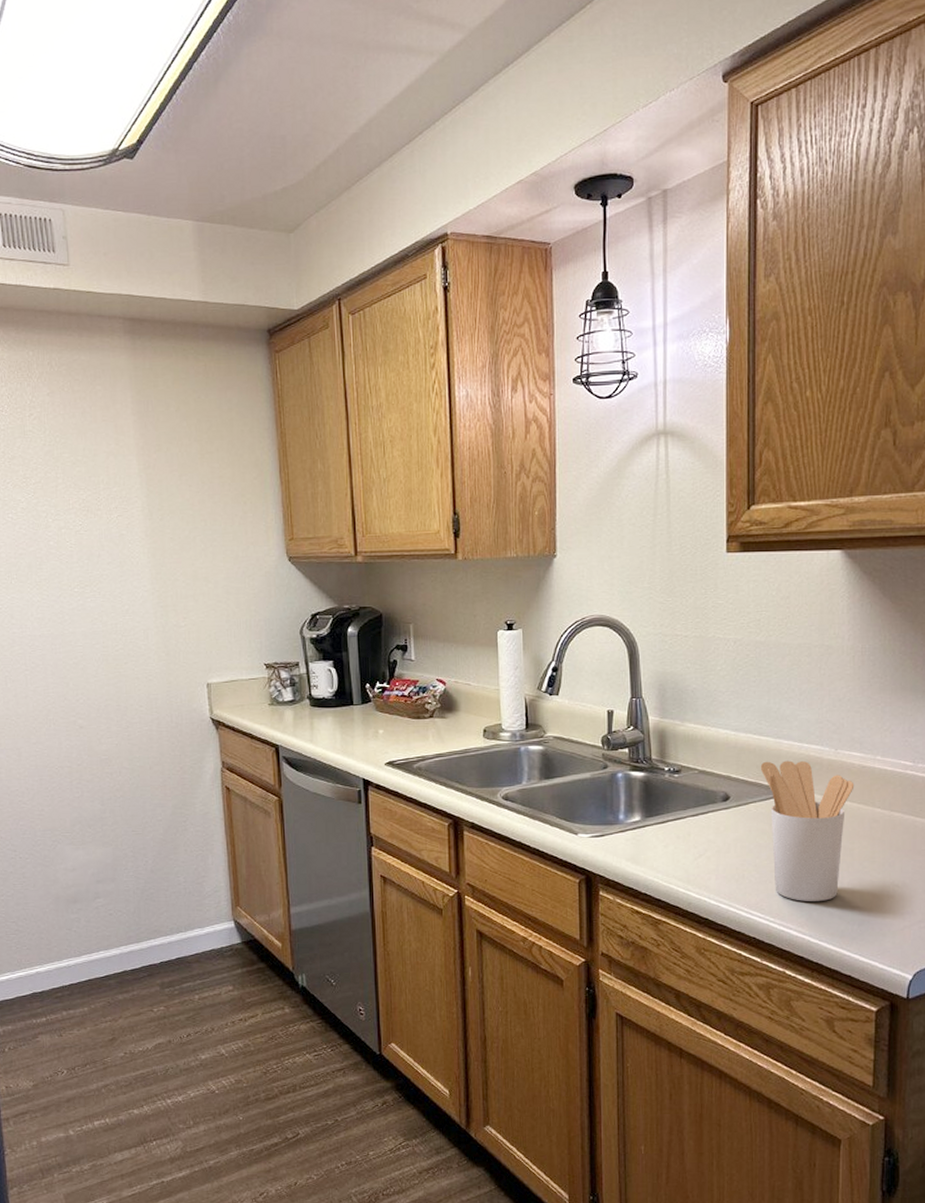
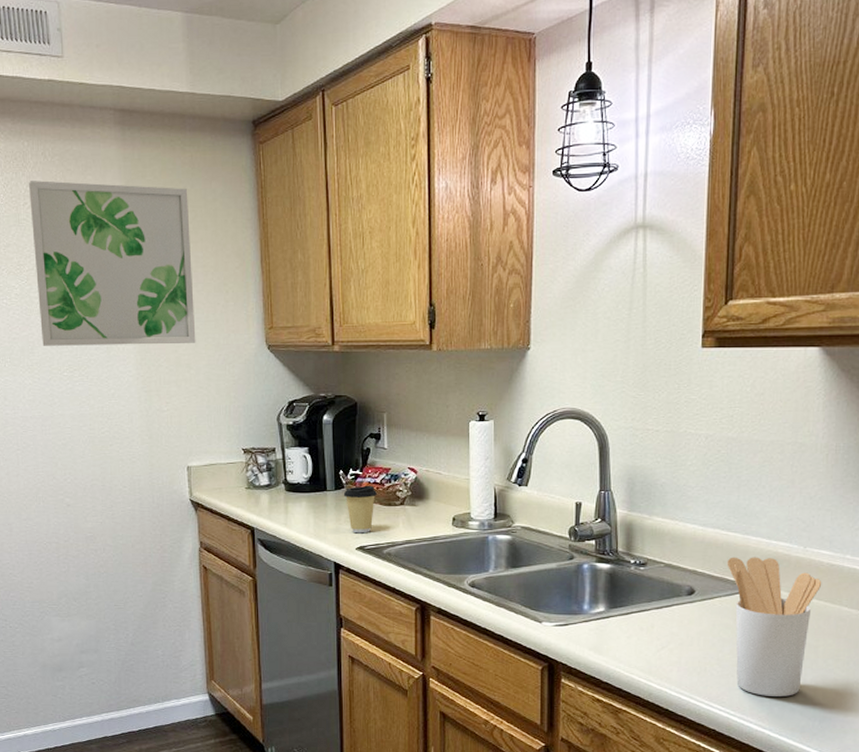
wall art: none [35,391,214,561] -> present [29,180,196,346]
coffee cup: none [370,698,405,748] -> present [343,485,377,534]

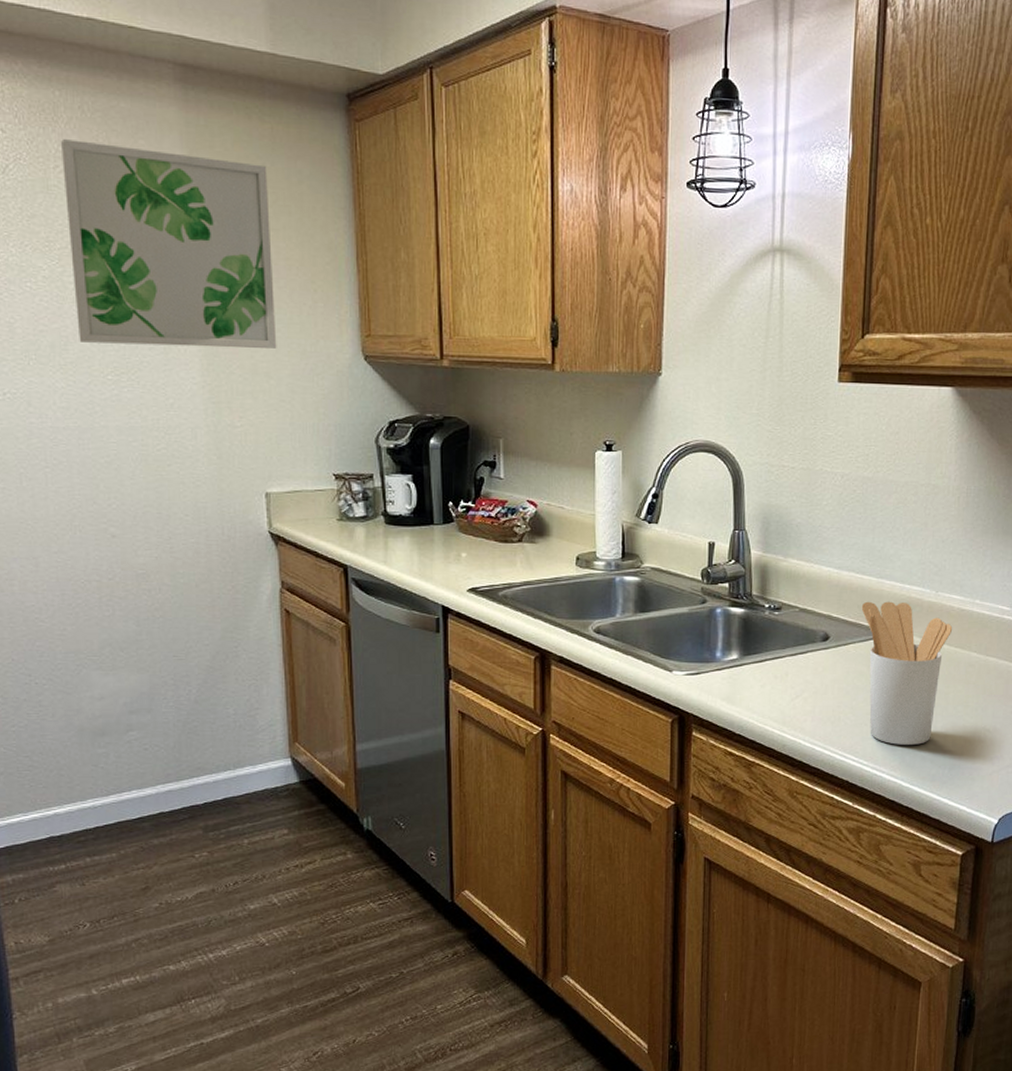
coffee cup: present [343,485,377,534] -> none [453,519,491,573]

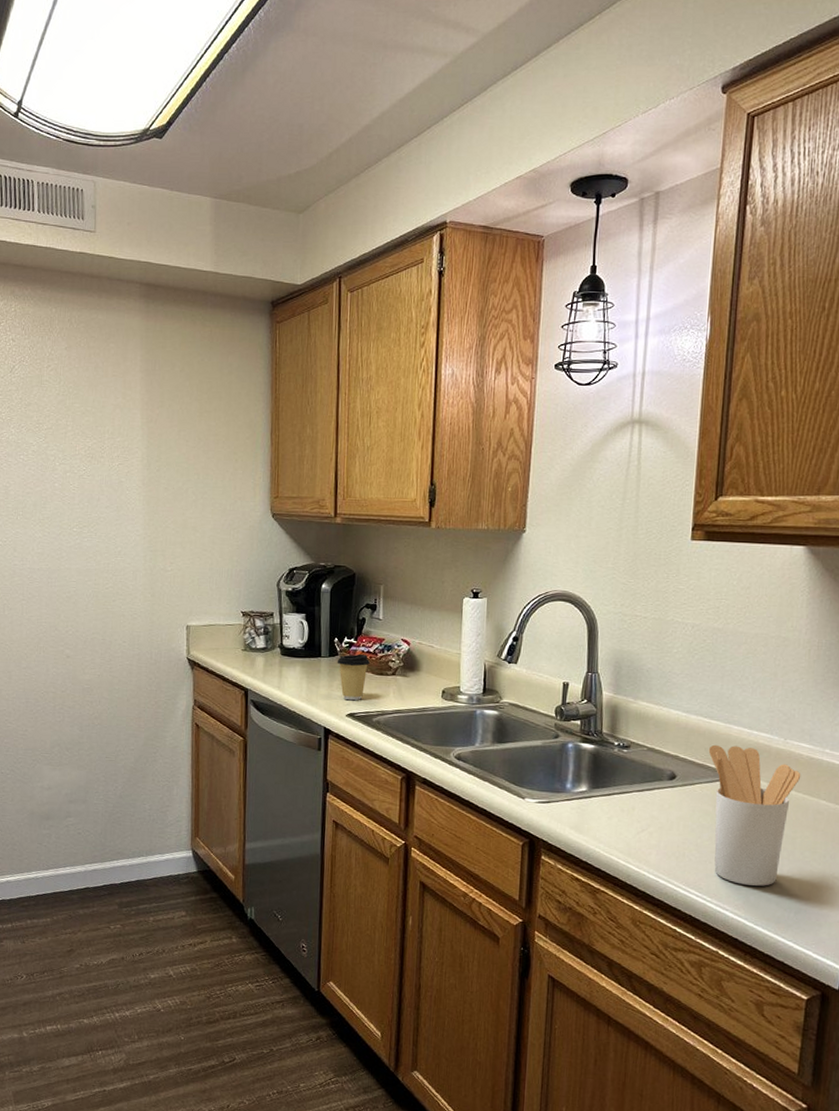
wall art: present [61,139,277,348] -> none [53,345,205,507]
coffee cup: none [453,519,491,573] -> present [337,654,370,701]

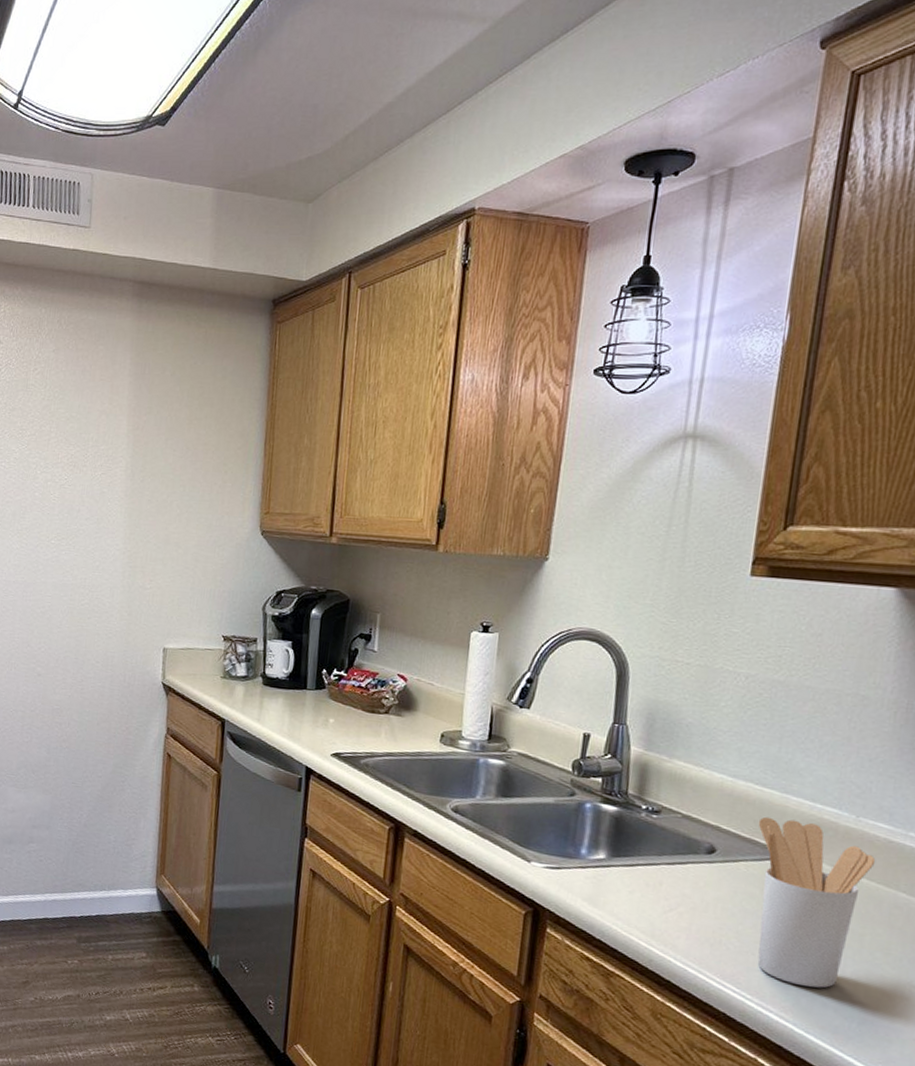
coffee cup: present [337,654,370,701] -> none [323,688,361,740]

